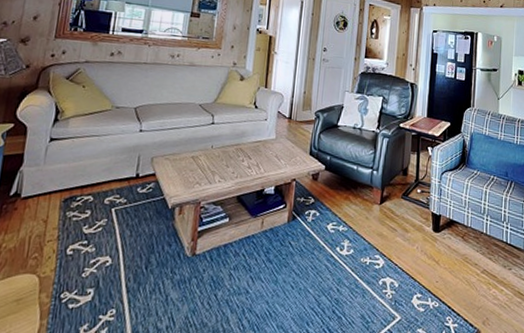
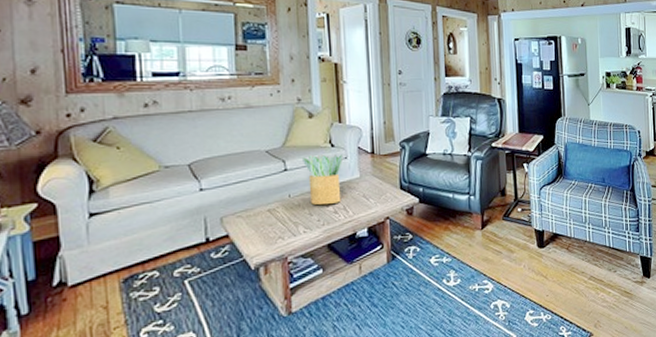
potted plant: none [228,112,264,160] -> present [303,154,344,205]

